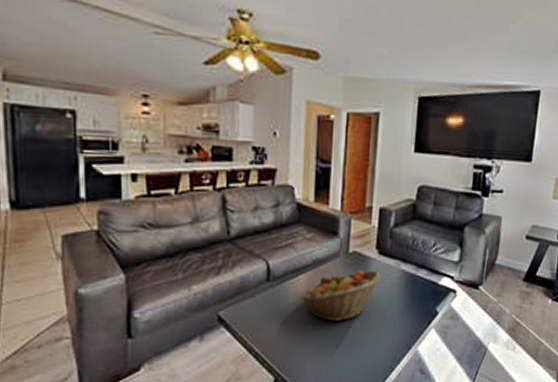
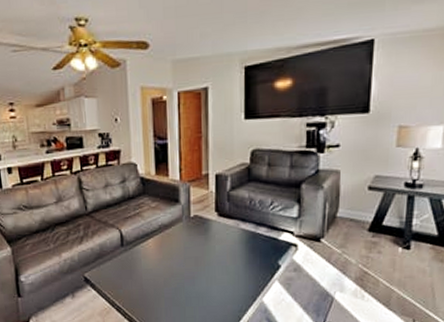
fruit basket: present [300,270,381,321] -> none [151,231,222,278]

